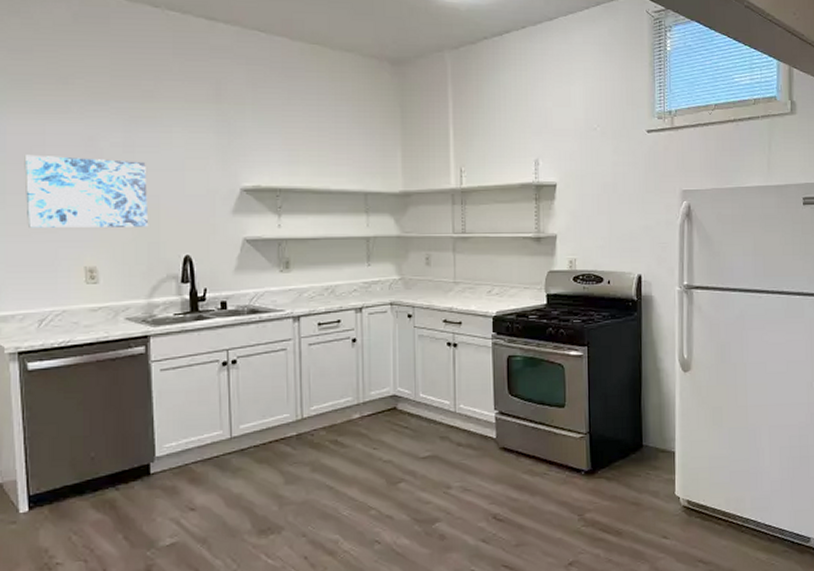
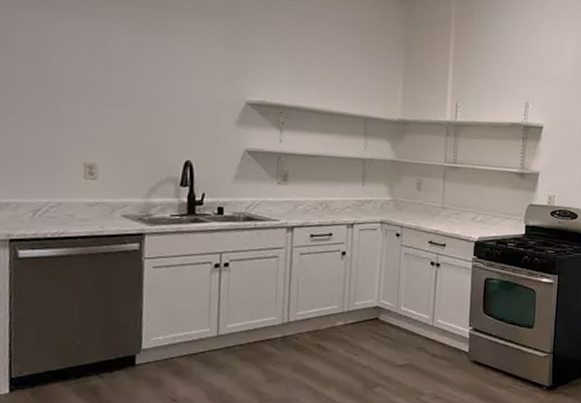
wall art: present [24,154,149,228] -> none [28,48,154,130]

